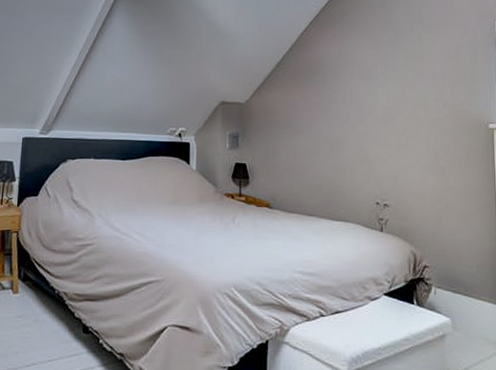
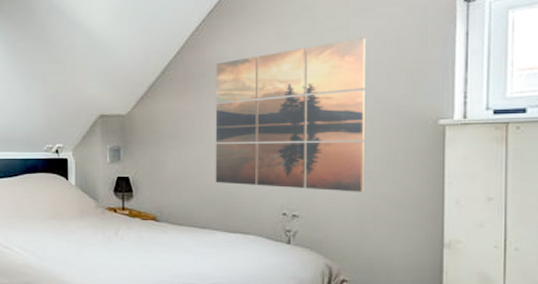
wall art: none [321,50,438,185] -> present [215,37,365,192]

